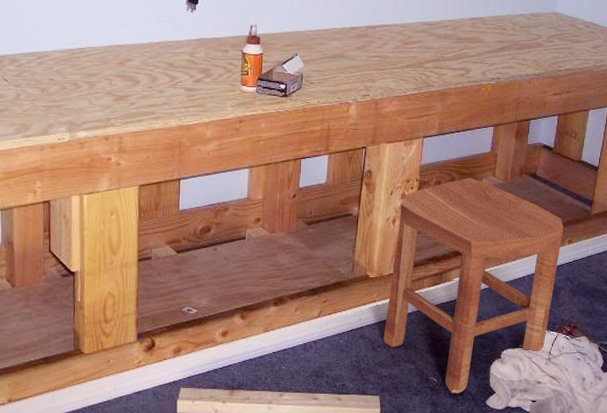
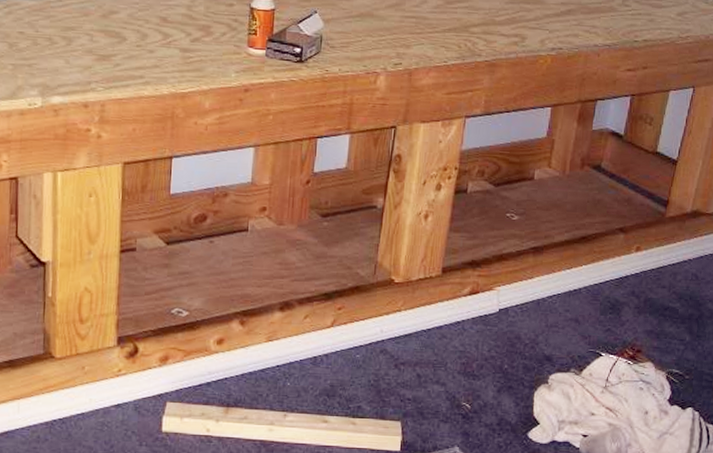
stool: present [383,178,564,394] -> none [408,168,632,423]

